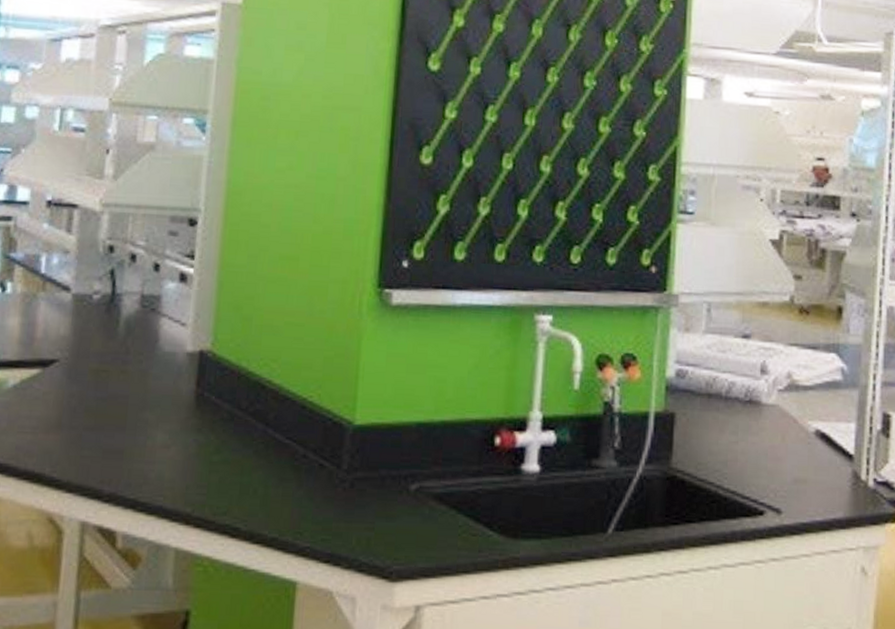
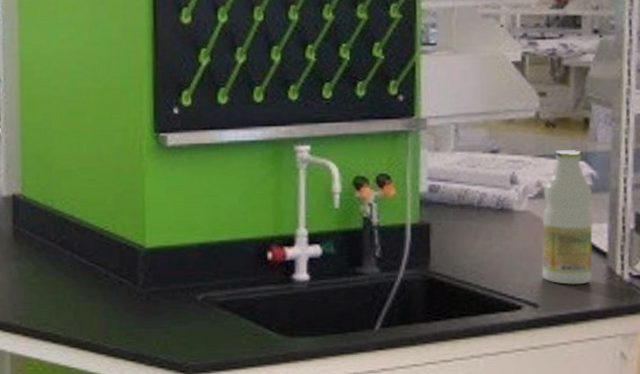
bottle: none [786,338,842,490] -> present [541,149,594,285]

